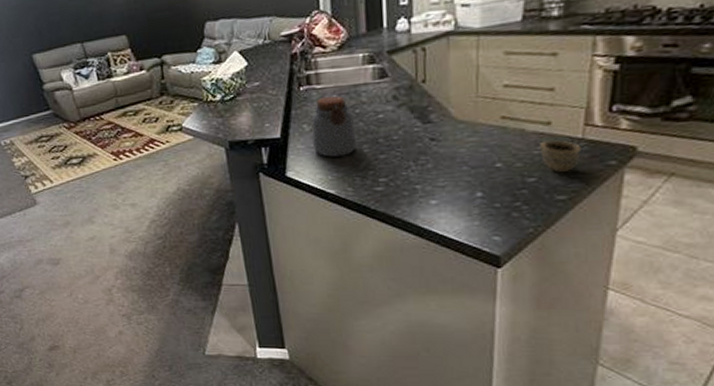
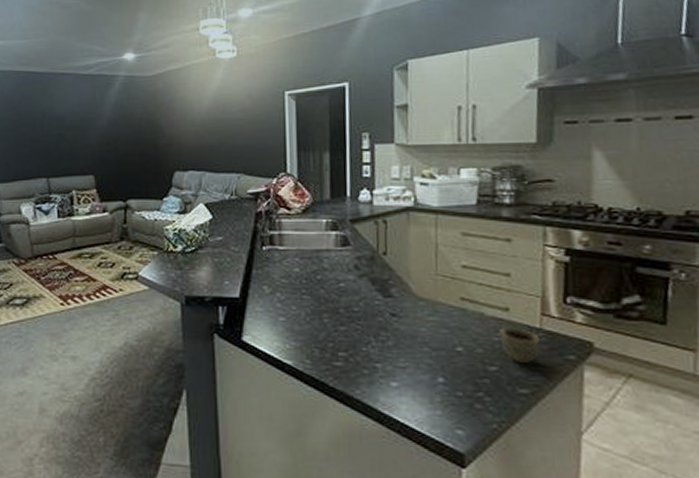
jar: present [311,95,357,157] -> none [272,259,317,324]

